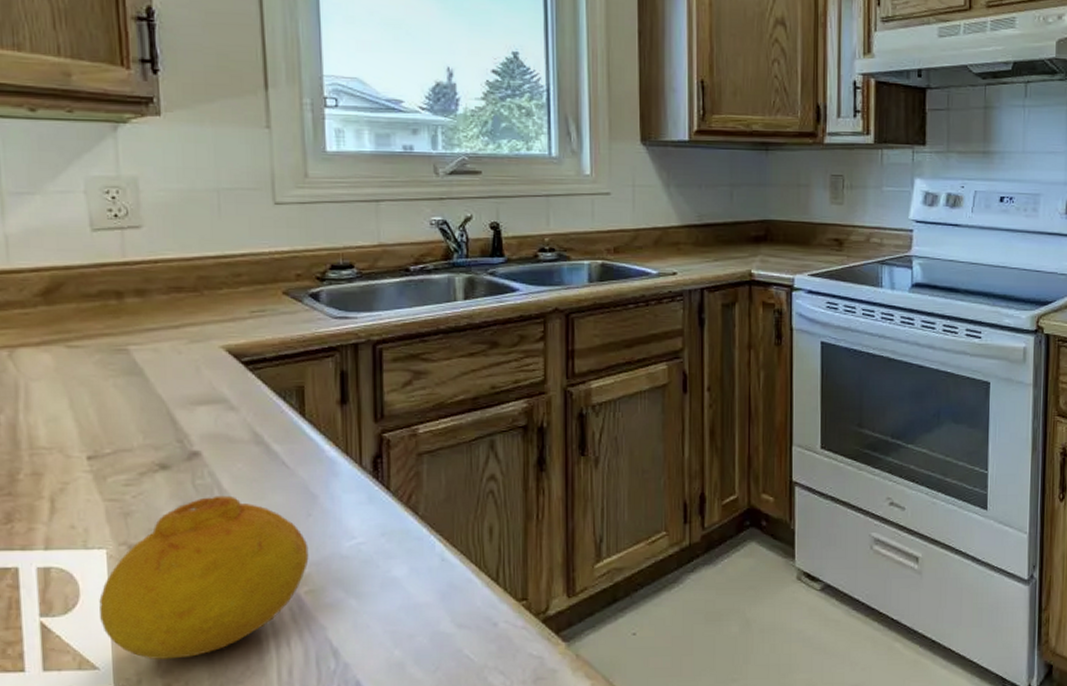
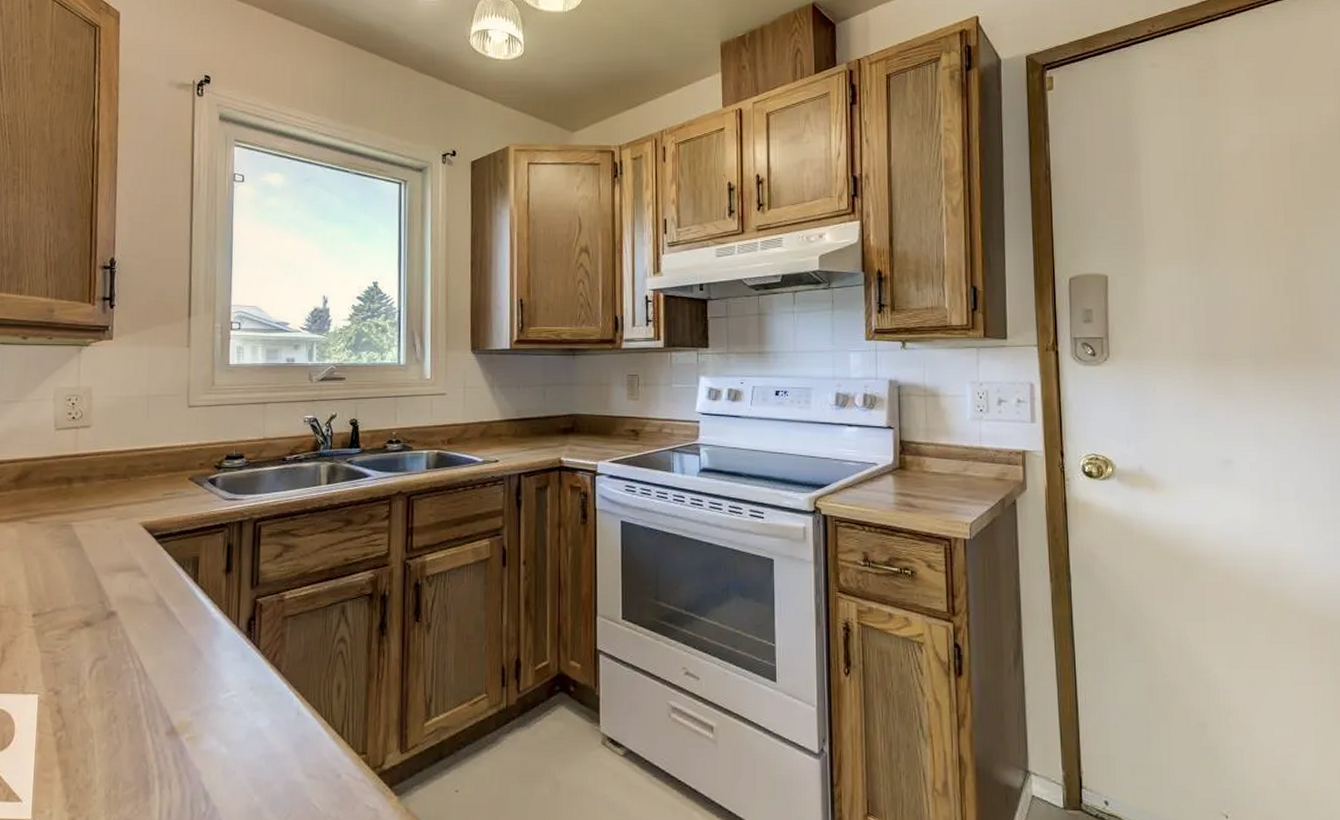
fruit: present [99,495,309,659] -> none [27,650,192,795]

